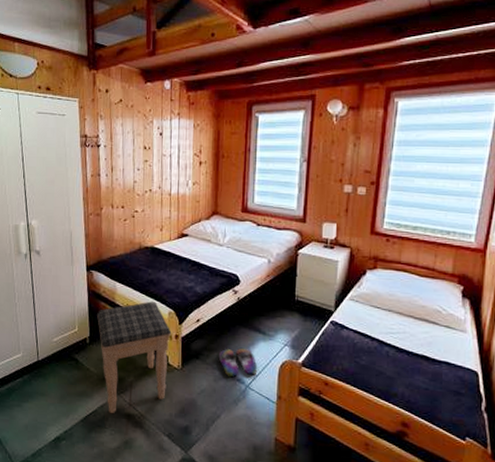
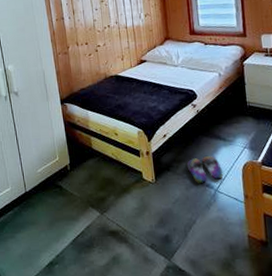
footstool: present [97,301,172,414] -> none [74,124,144,233]

